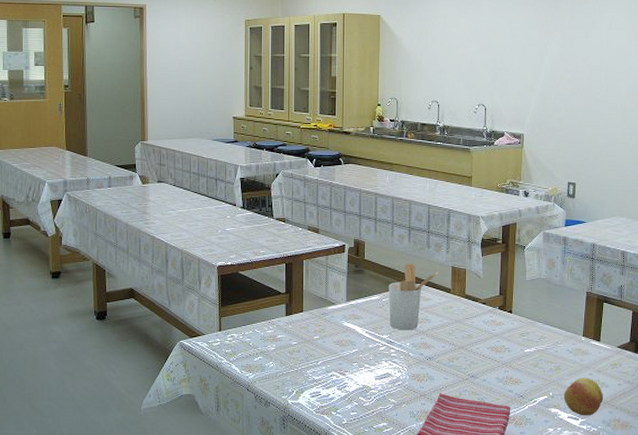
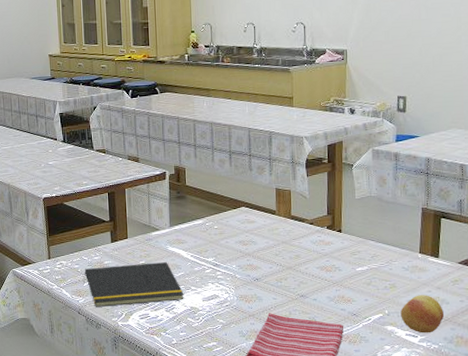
notepad: none [253,338,357,384] -> present [83,262,184,307]
utensil holder: present [388,263,439,330] -> none [211,187,263,253]

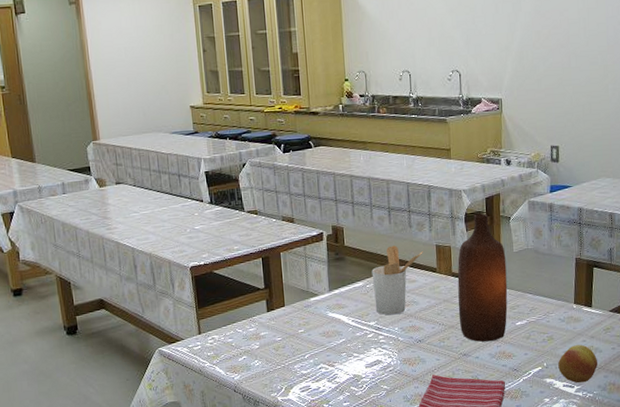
notepad: present [83,262,184,307] -> none [238,329,347,383]
utensil holder: none [211,187,263,253] -> present [371,245,423,315]
bottle: none [296,160,348,285] -> present [457,213,508,342]

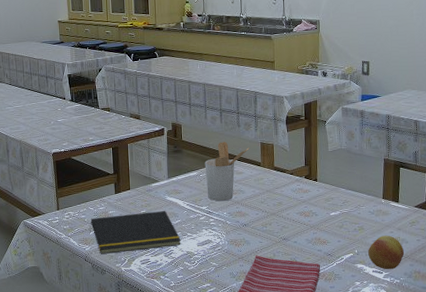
notepad: none [238,329,347,383] -> present [89,211,181,254]
bottle: present [457,213,508,342] -> none [279,117,323,229]

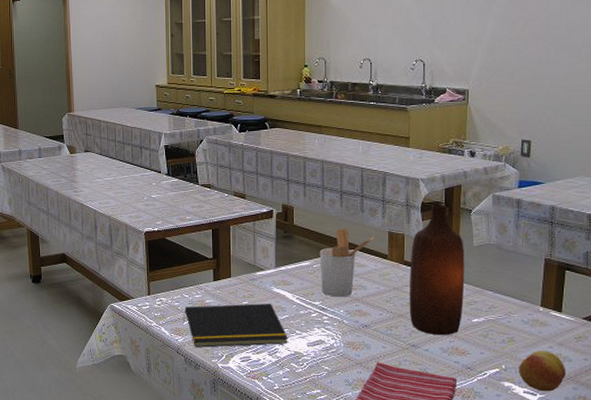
bottle: none [279,117,323,229] -> present [409,204,465,336]

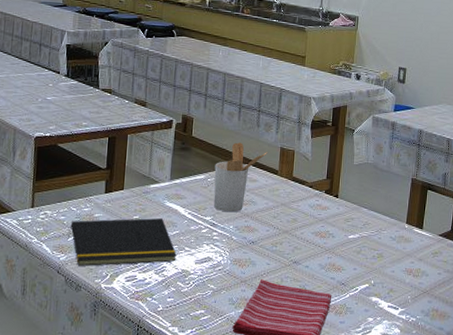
bottle: present [409,204,465,336] -> none [294,122,346,252]
fruit: present [519,350,567,392] -> none [385,266,424,306]

